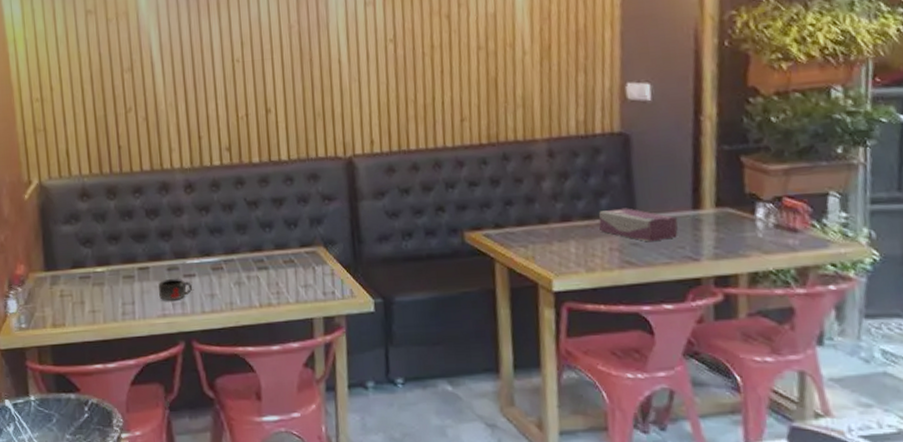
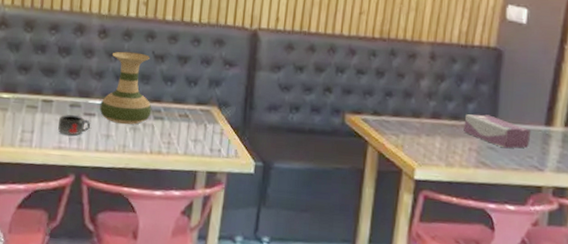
vase: none [198,202,254,281] -> present [99,51,152,125]

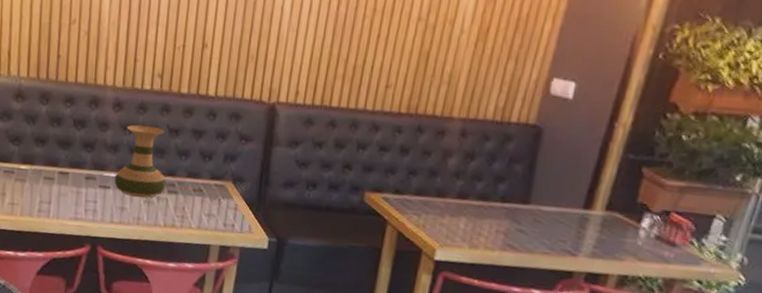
mug: present [57,115,90,136] -> none [73,187,105,207]
tissue box: present [463,114,531,149] -> none [491,195,567,232]

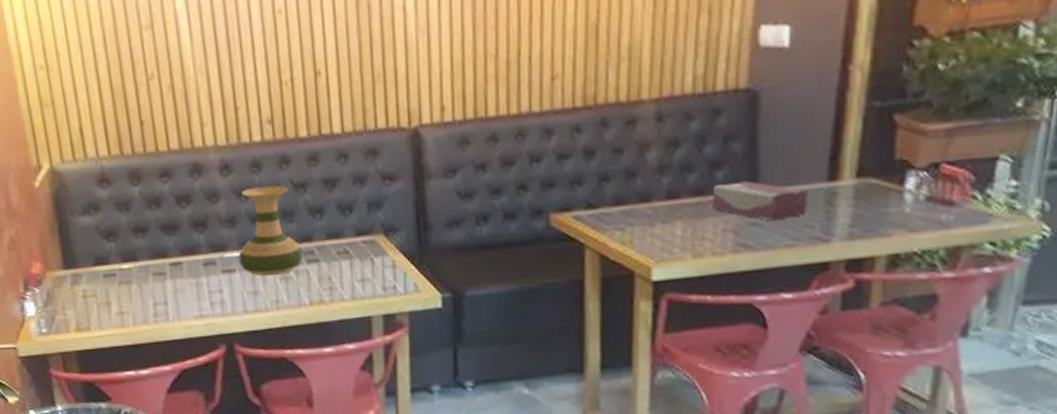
tissue box: none [491,195,567,232] -> present [712,181,809,222]

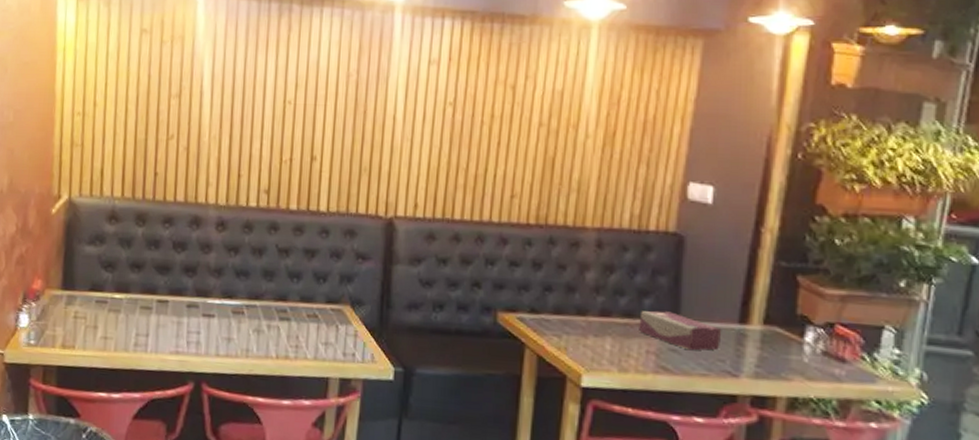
vase: present [238,185,303,276] -> none [219,245,277,327]

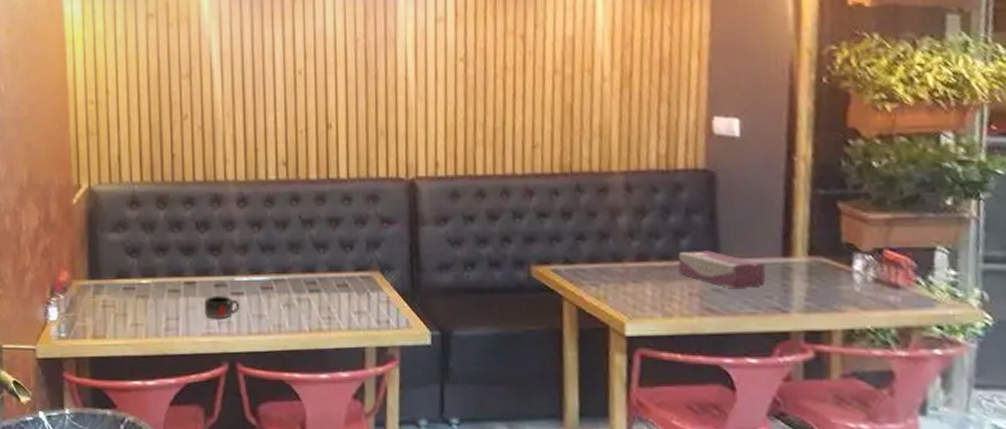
mug: none [174,316,209,339] -> present [204,296,239,319]

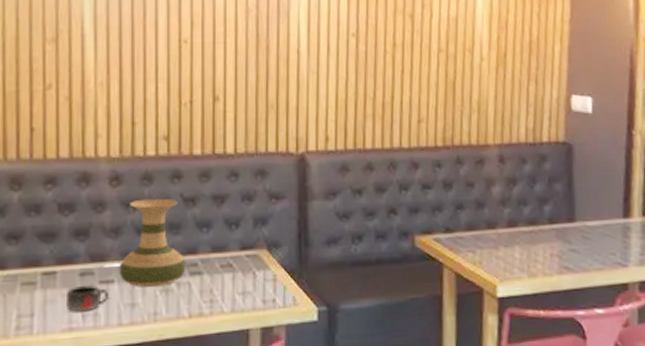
vase: none [247,219,306,302] -> present [119,198,186,288]
tissue box: present [678,250,766,289] -> none [542,215,611,249]

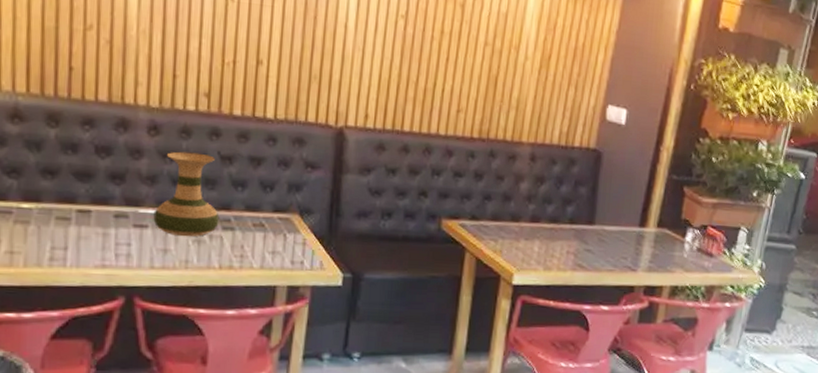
mug: present [65,285,108,312] -> none [99,227,142,251]

